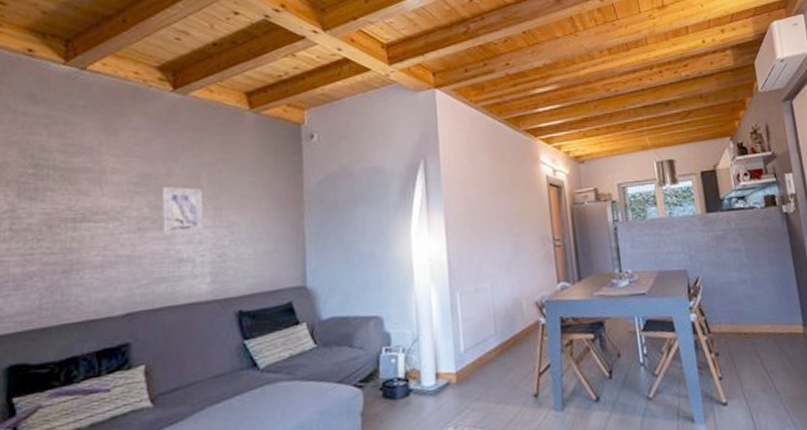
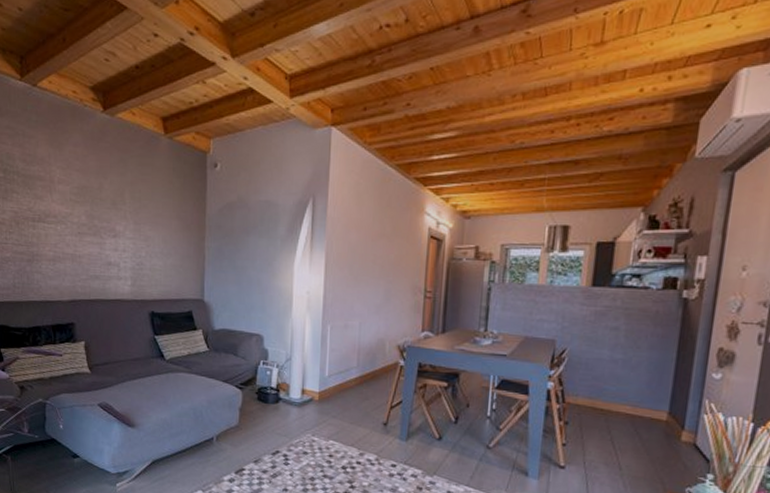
wall art: present [163,186,204,236] -> none [96,200,127,243]

